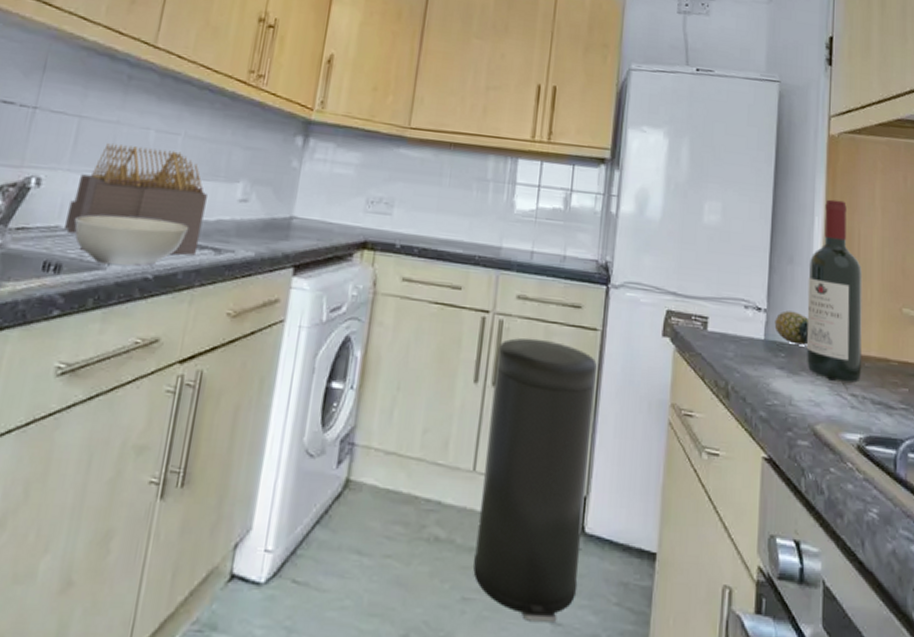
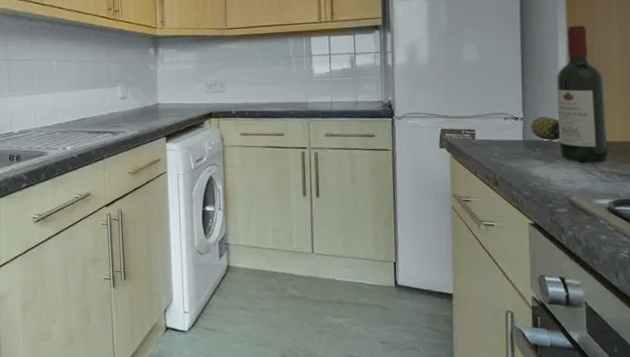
architectural model: present [63,143,208,256] -> none [15,72,101,146]
bowl: present [74,215,190,267] -> none [21,118,93,152]
pedal bin: present [473,338,598,622] -> none [316,161,397,342]

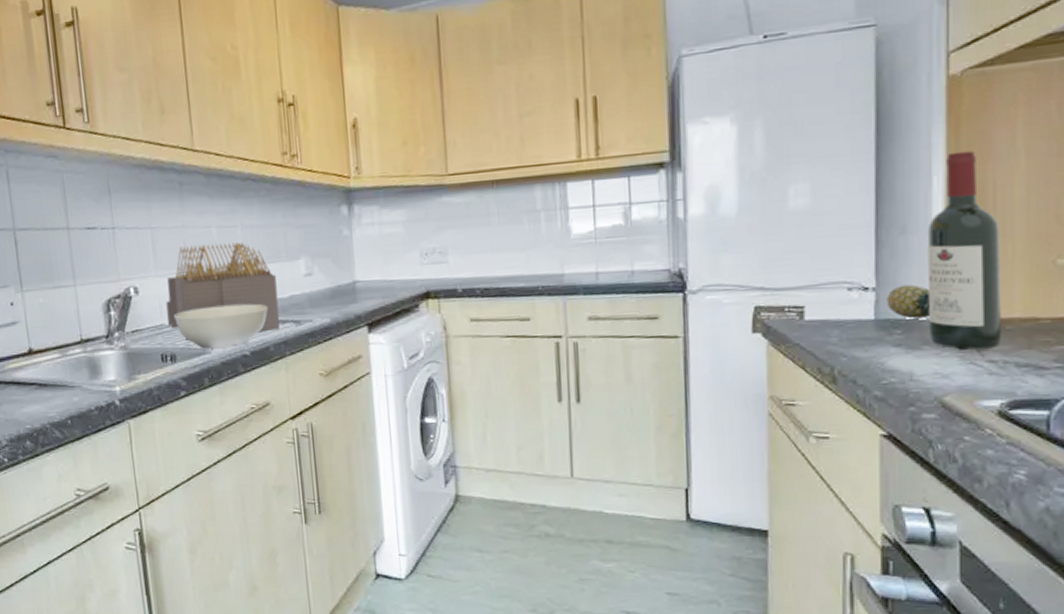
architectural model: none [15,72,101,146] -> present [166,242,281,342]
bowl: none [21,118,93,152] -> present [174,303,269,349]

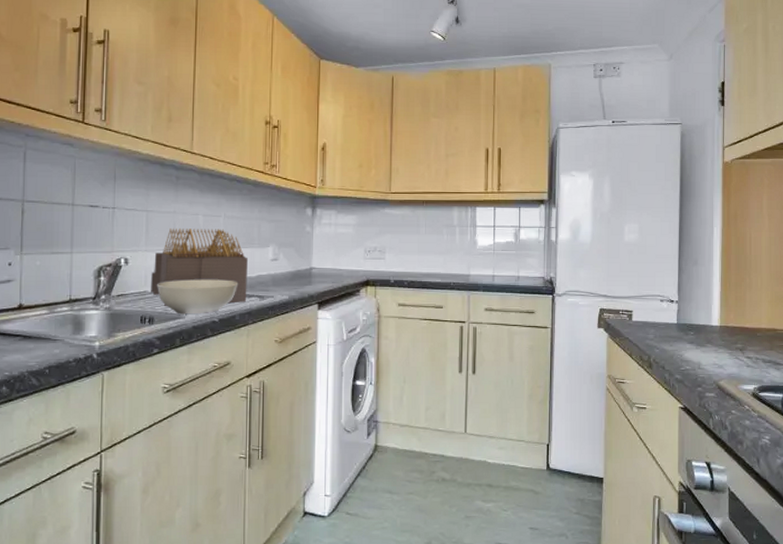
fruit: present [886,284,930,320] -> none [685,300,711,326]
wine bottle: present [927,150,1002,350] -> none [710,213,755,348]

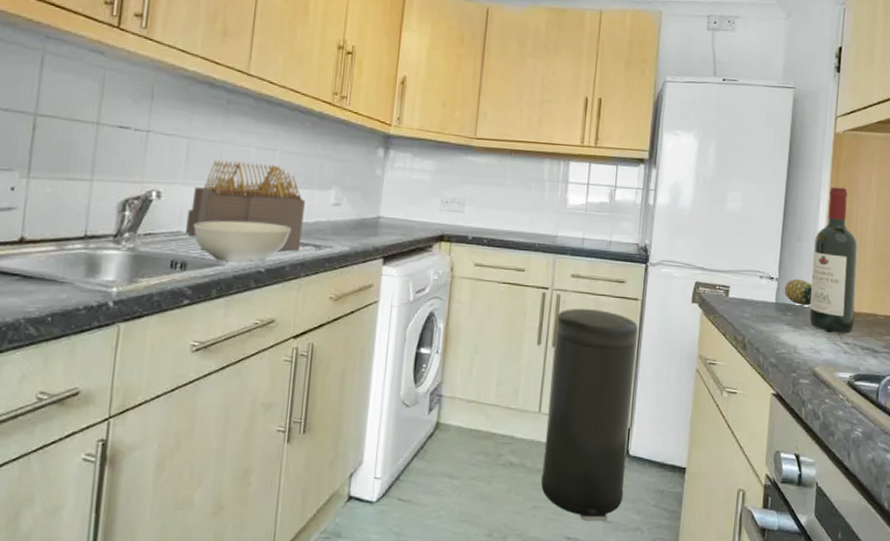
pedal bin: none [472,338,550,528] -> present [541,308,639,521]
fruit: none [685,300,711,326] -> present [784,279,812,307]
wine bottle: none [710,213,755,348] -> present [809,187,858,334]

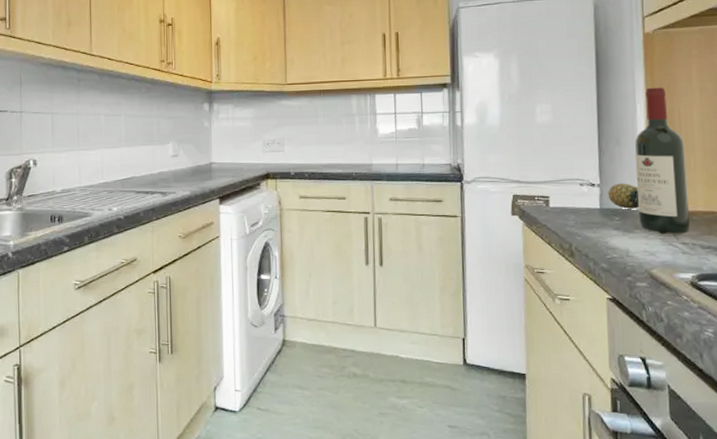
architectural model: present [184,160,305,252] -> none [58,128,150,206]
bowl: present [194,220,292,263] -> none [65,177,141,213]
pedal bin: present [541,308,639,521] -> none [380,228,466,426]

